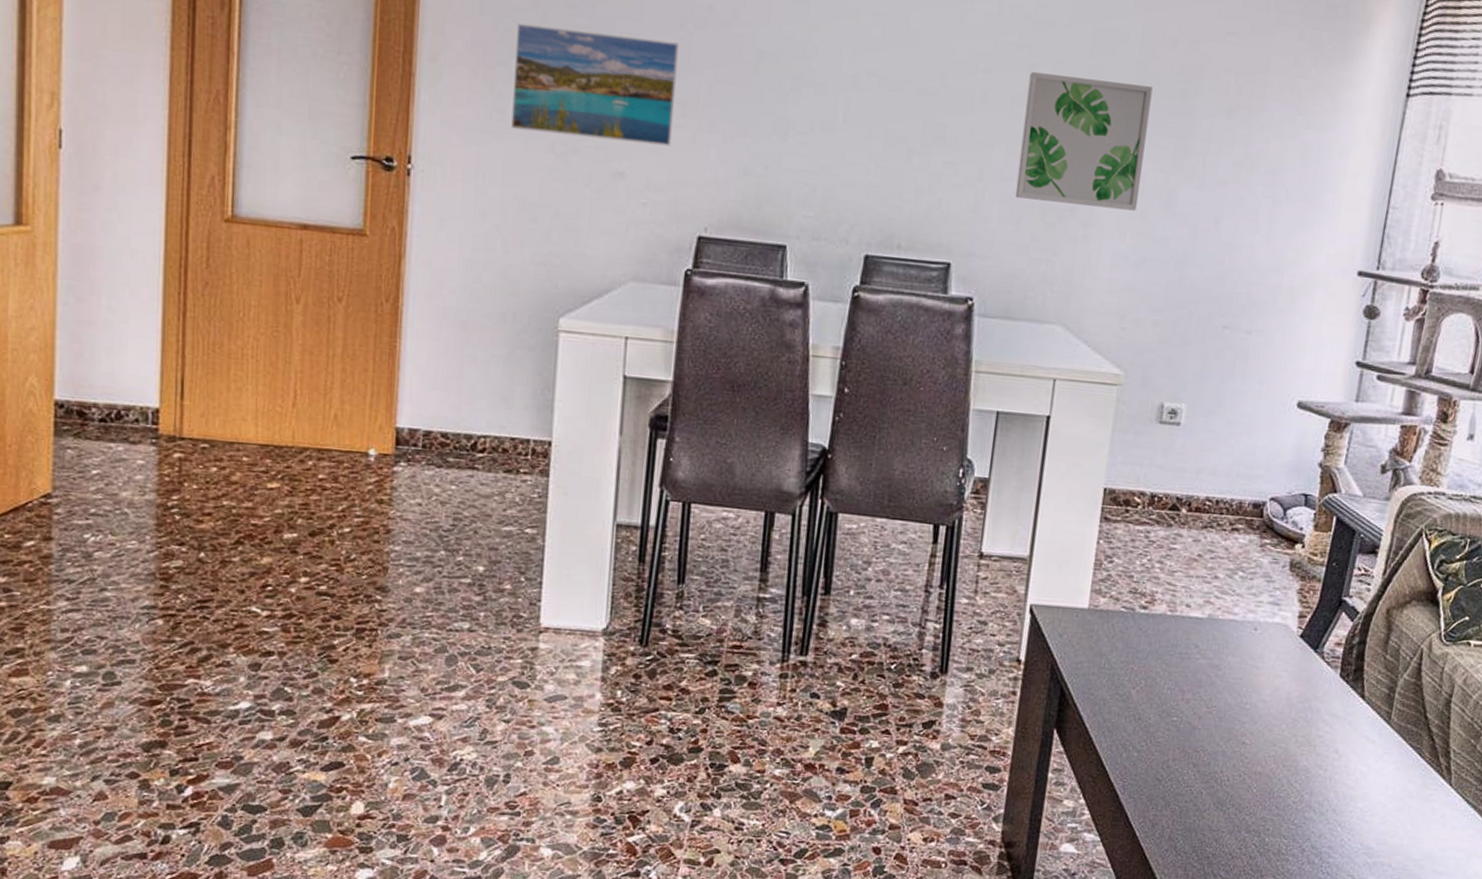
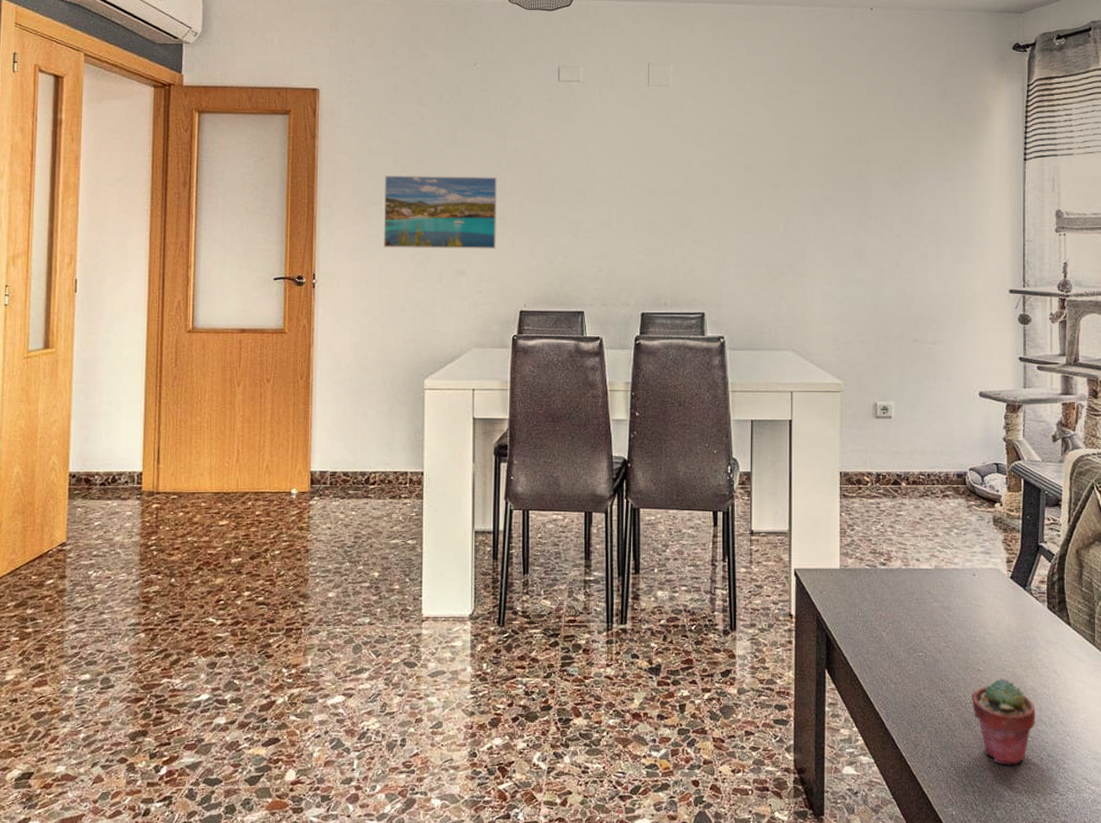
wall art: present [1015,72,1153,211] -> none [746,171,837,262]
potted succulent: none [1229,754,1305,855] -> present [972,678,1035,765]

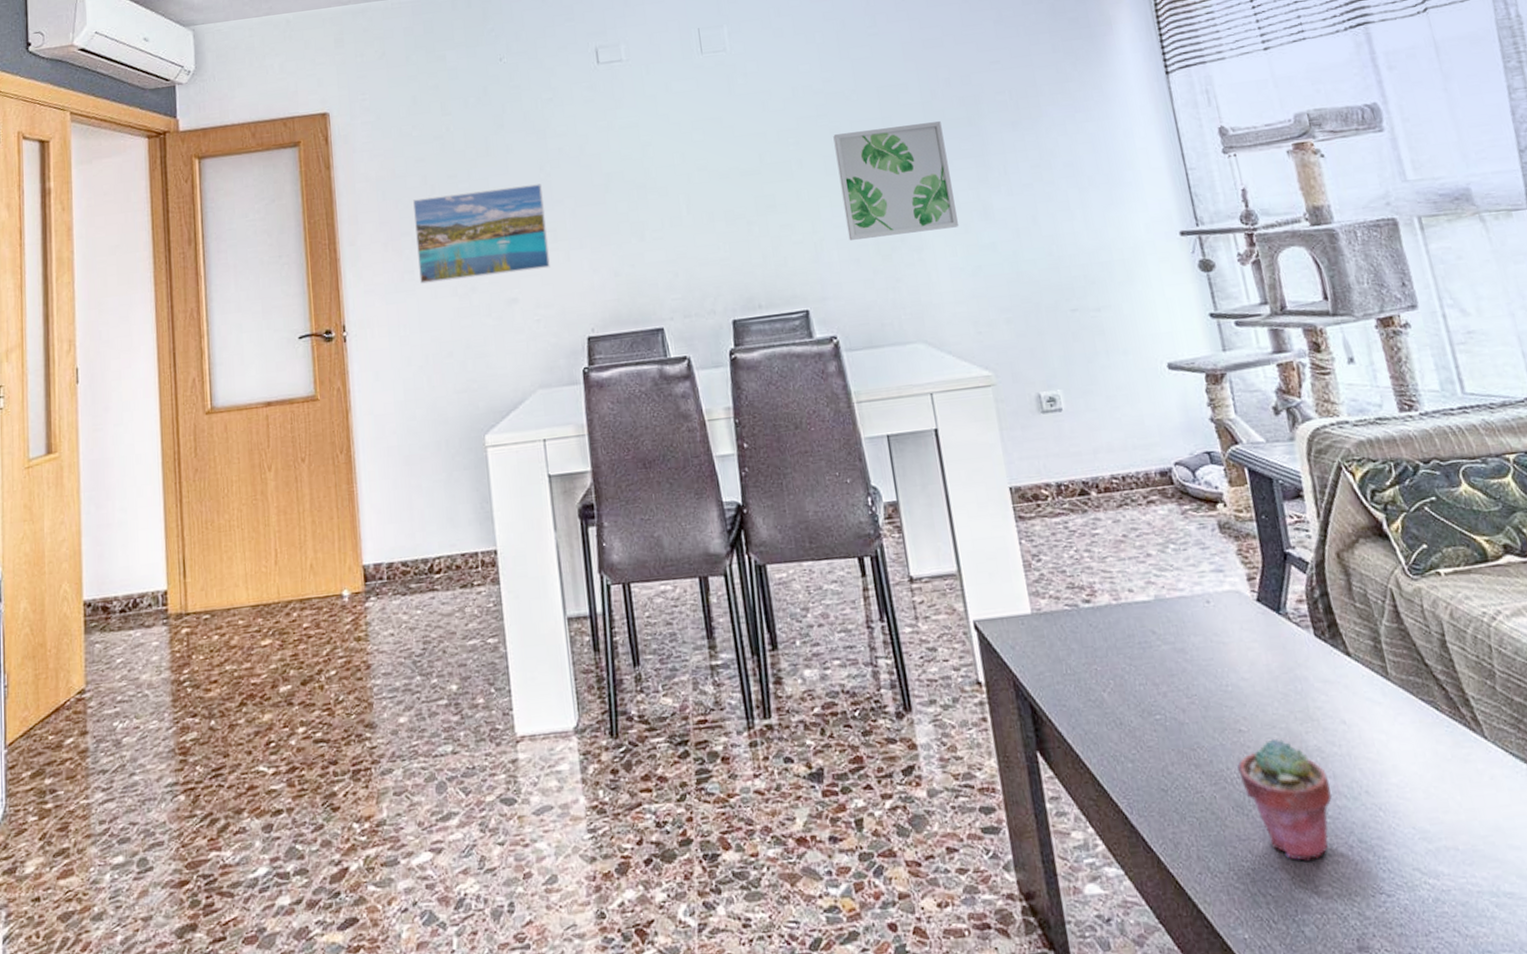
wall art: none [746,171,837,262] -> present [833,121,960,240]

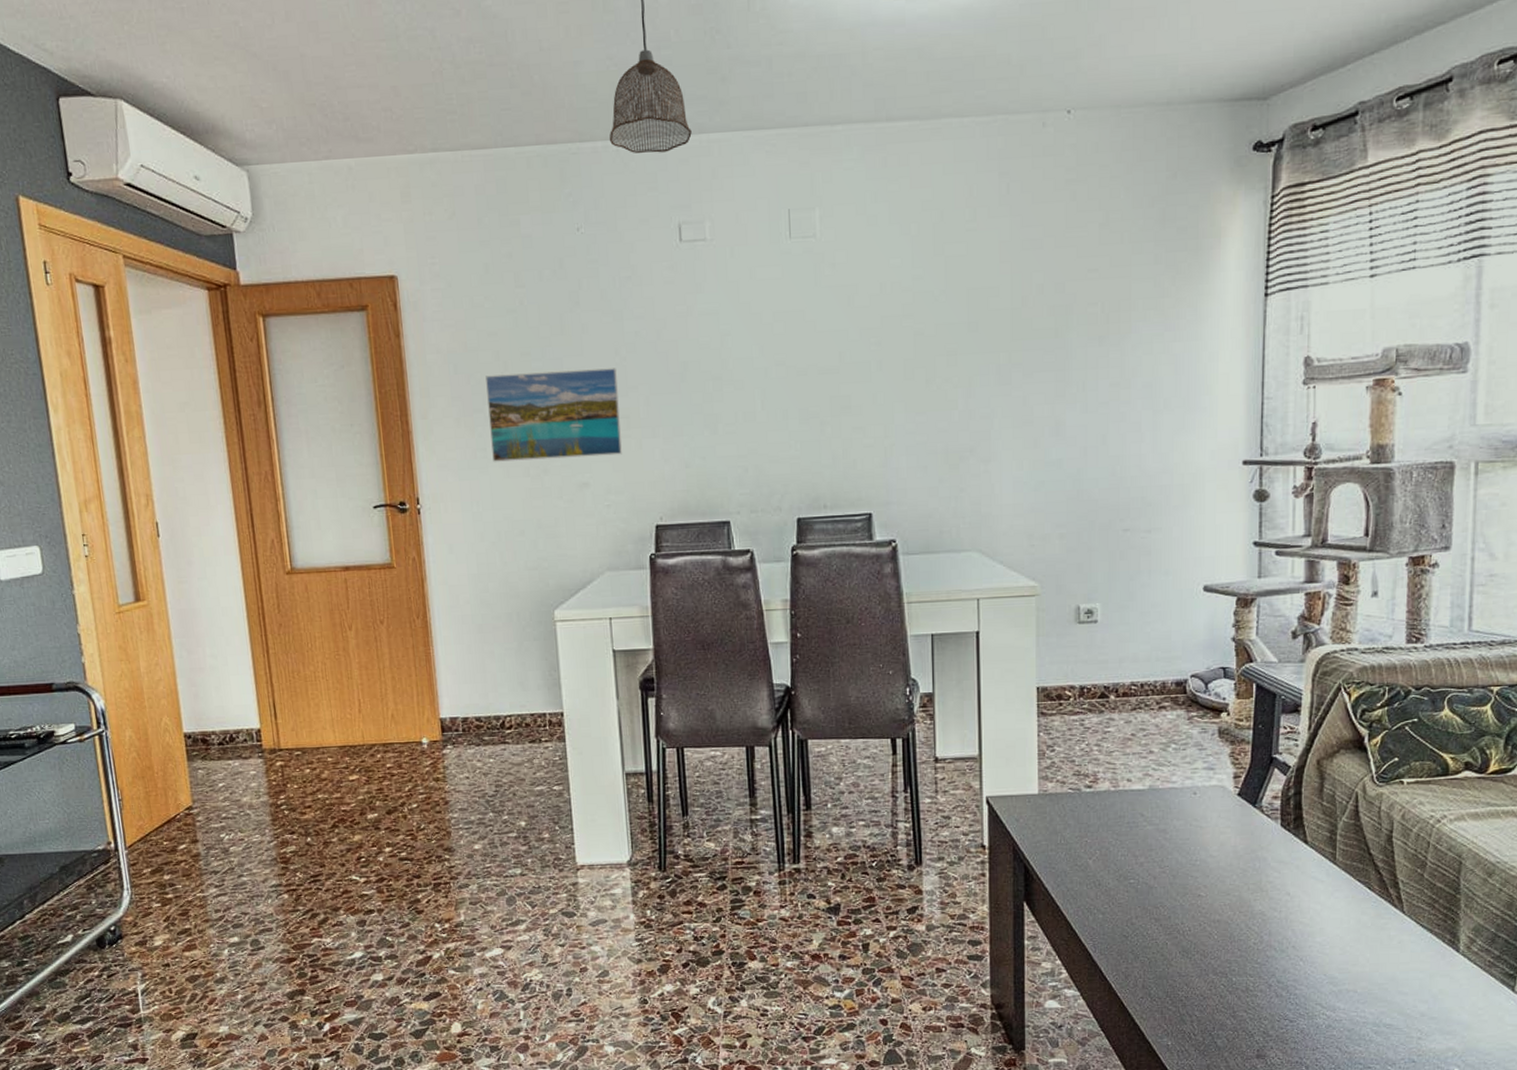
wall art: present [833,121,960,240] -> none [916,330,1030,447]
potted succulent: present [1237,738,1332,861] -> none [1191,903,1264,993]

